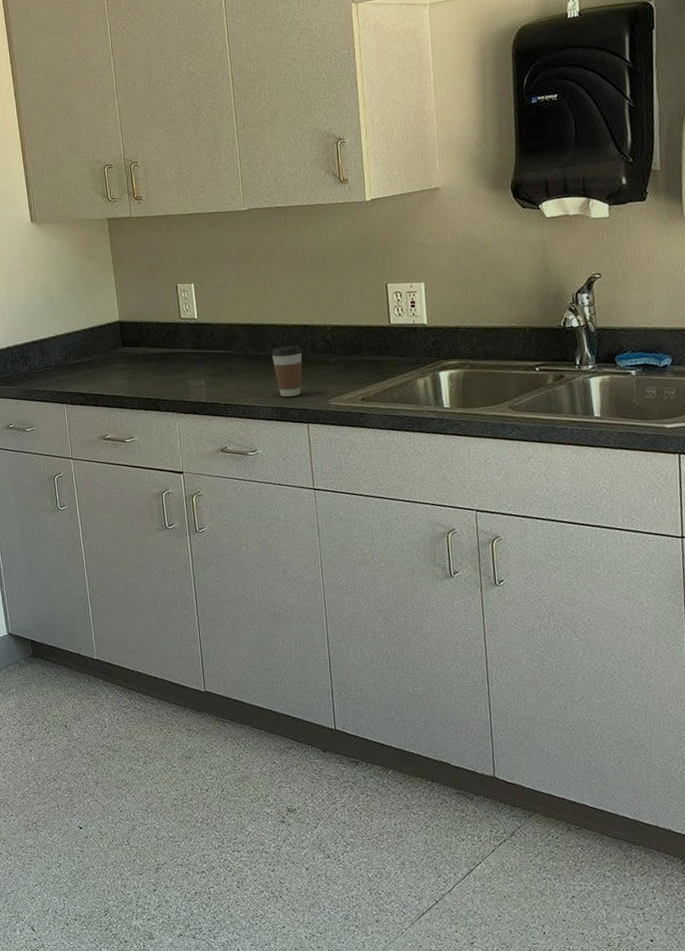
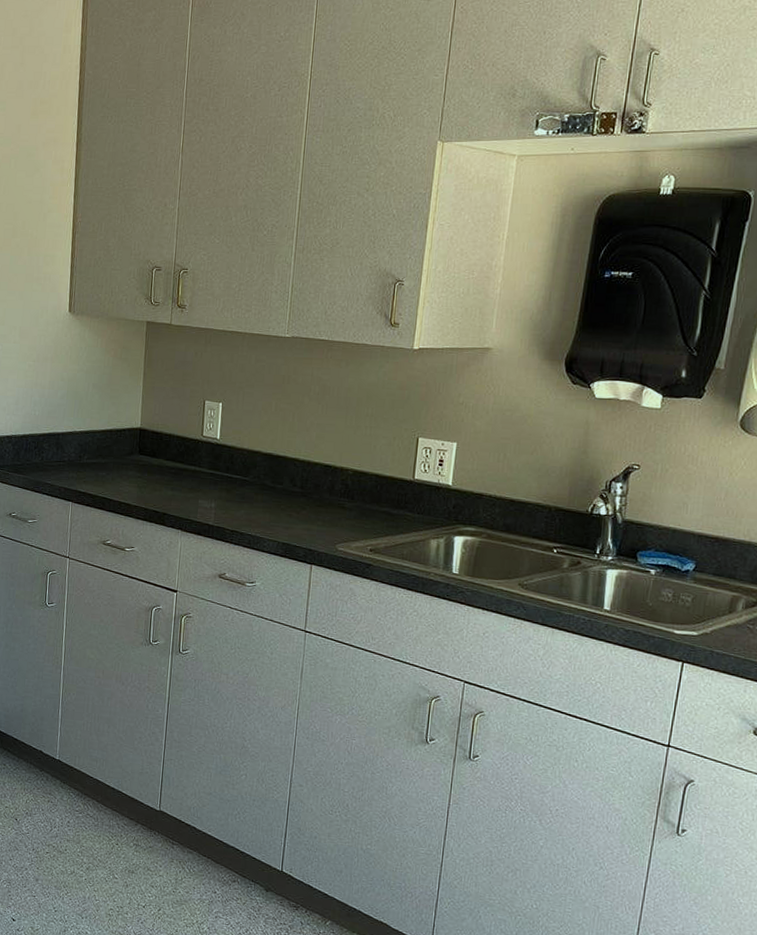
coffee cup: present [271,345,303,397] -> none [287,482,319,535]

